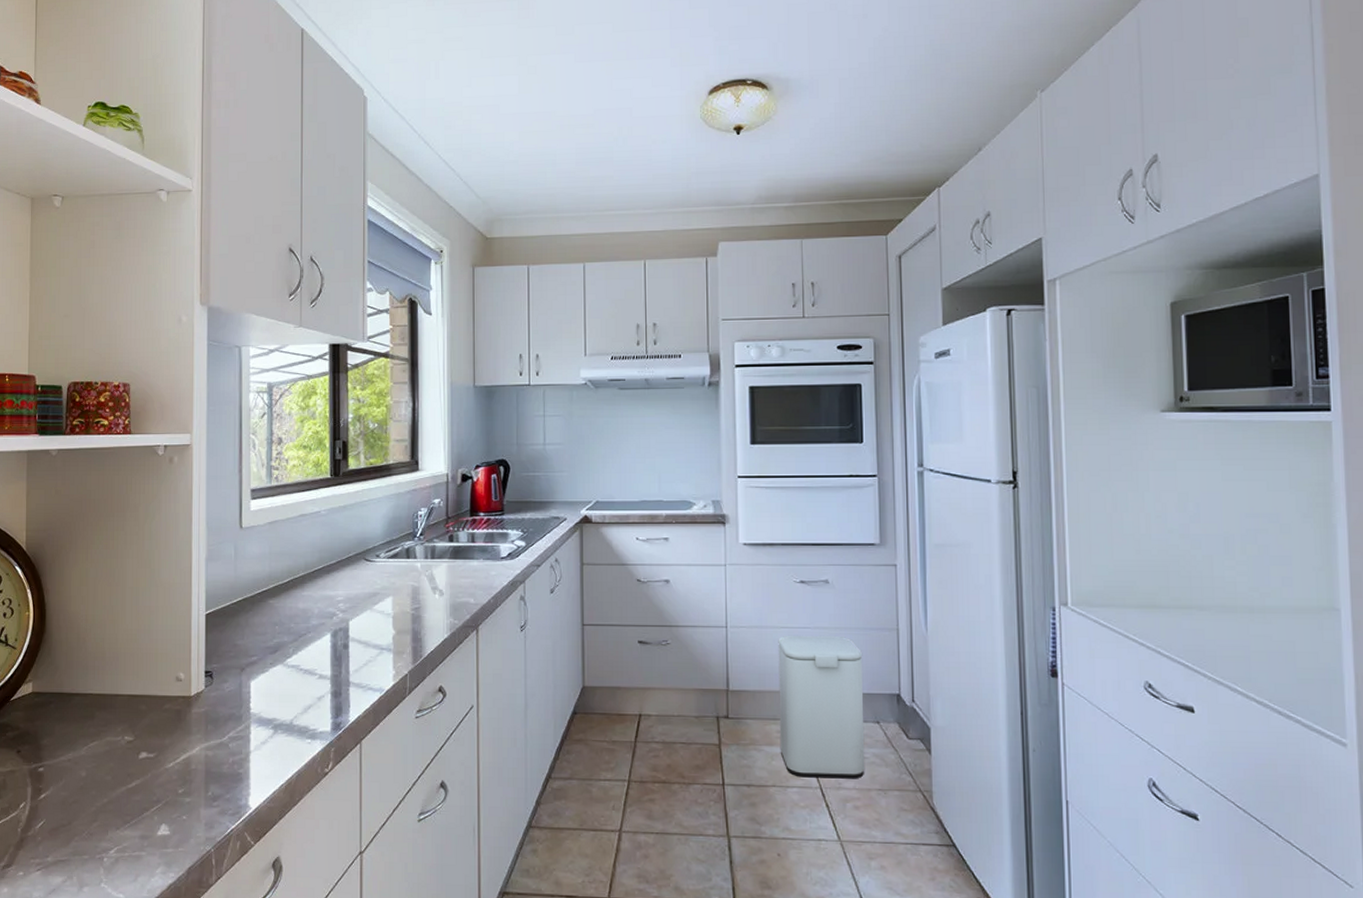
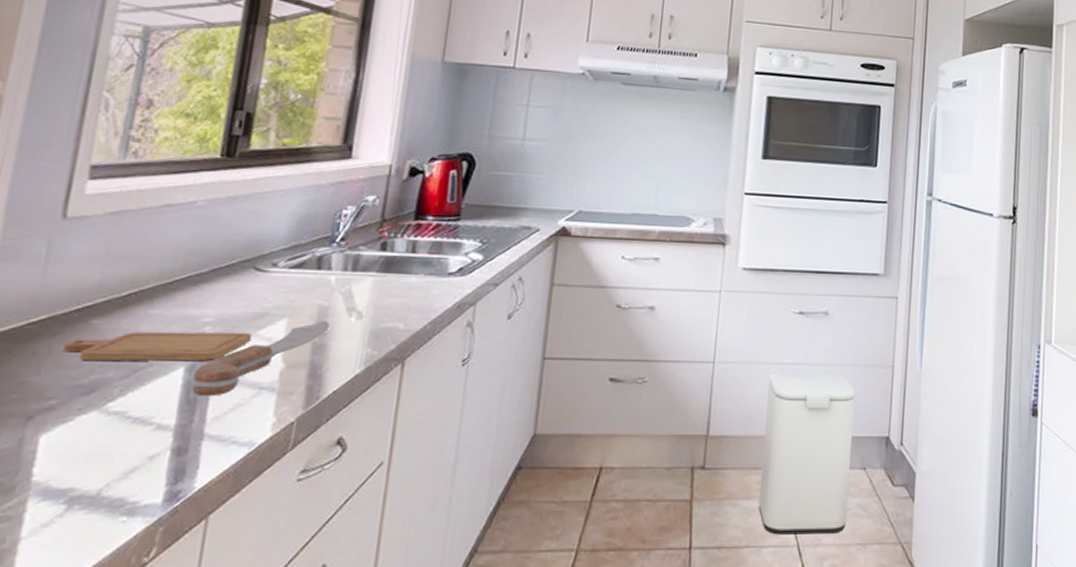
chopping board: none [254,607,371,630] -> present [62,331,253,362]
knife: none [337,598,422,655] -> present [191,321,330,397]

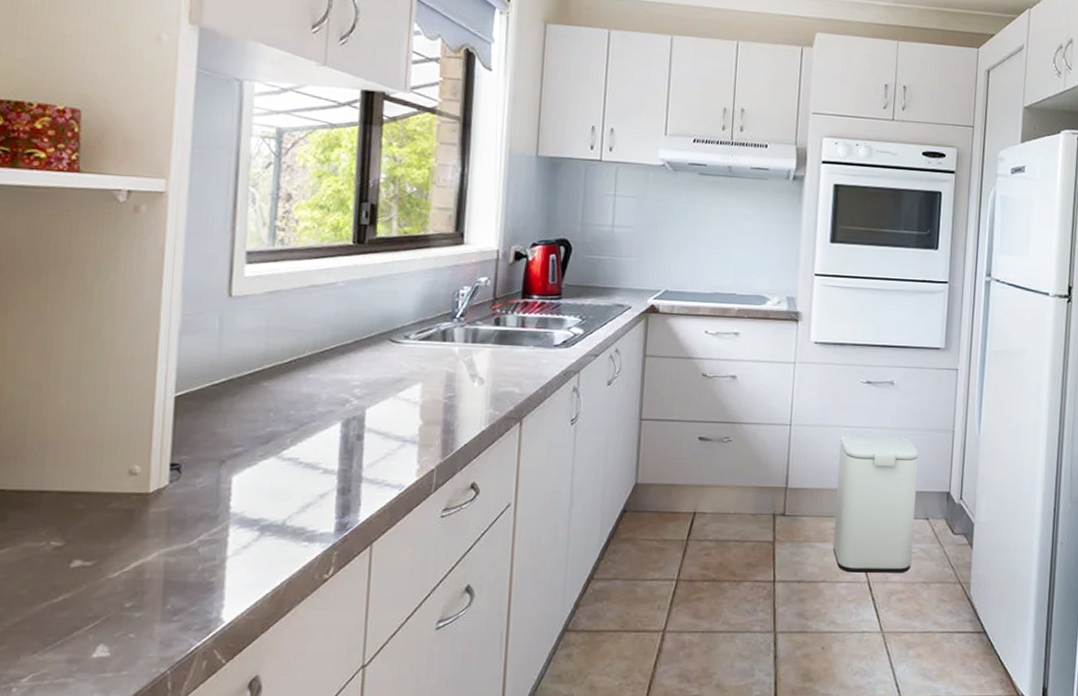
chopping board: present [62,331,253,362] -> none [242,392,394,418]
knife: present [191,321,330,397] -> none [348,385,457,447]

